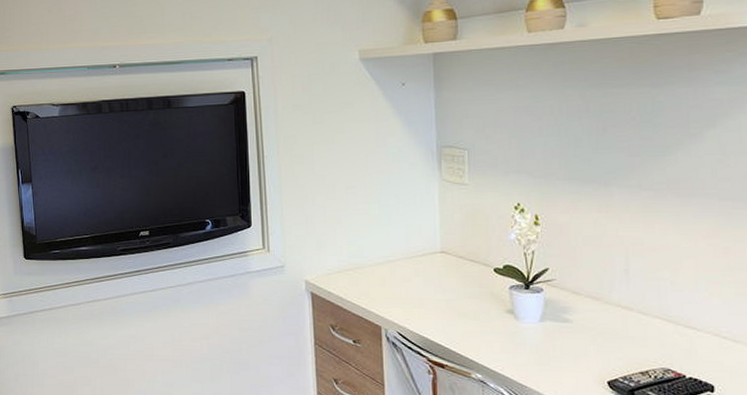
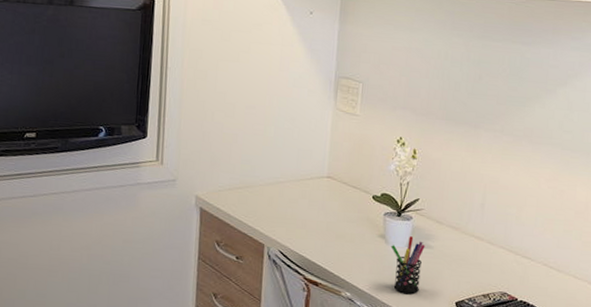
pen holder: none [521,310,562,373] -> present [391,236,425,294]

